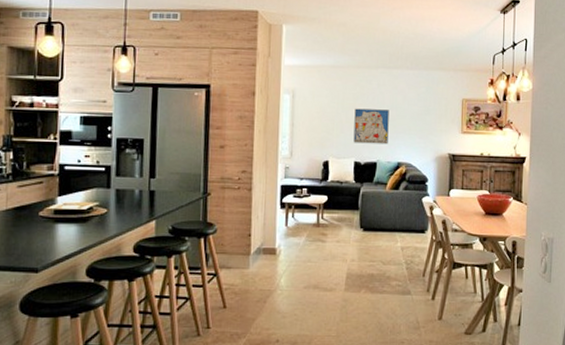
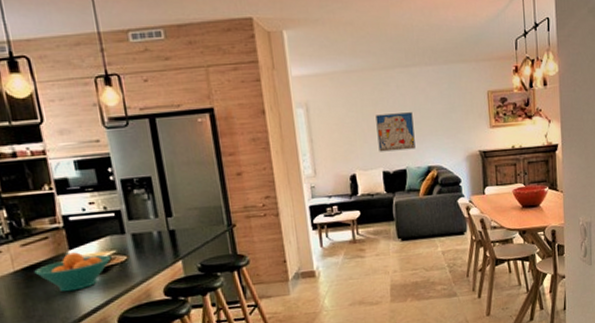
fruit bowl: none [23,199,94,236] -> present [34,252,112,292]

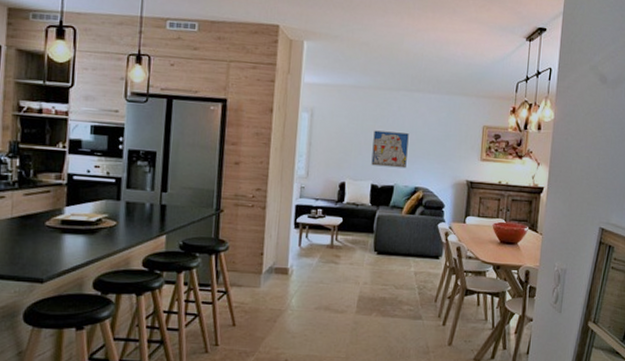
fruit bowl: present [34,252,112,292] -> none [29,209,103,247]

